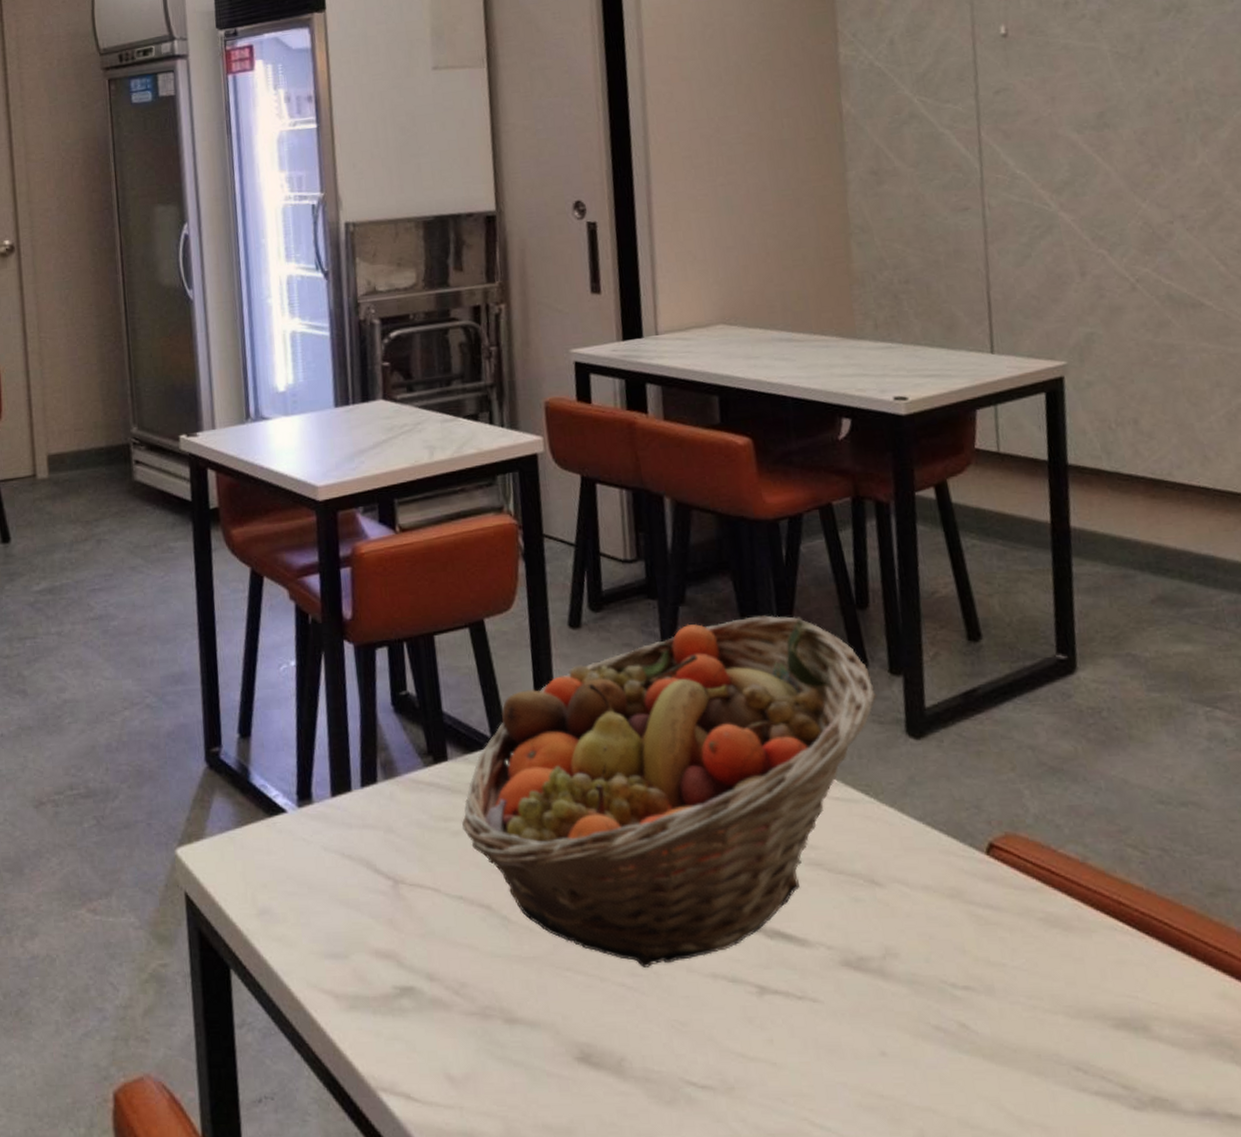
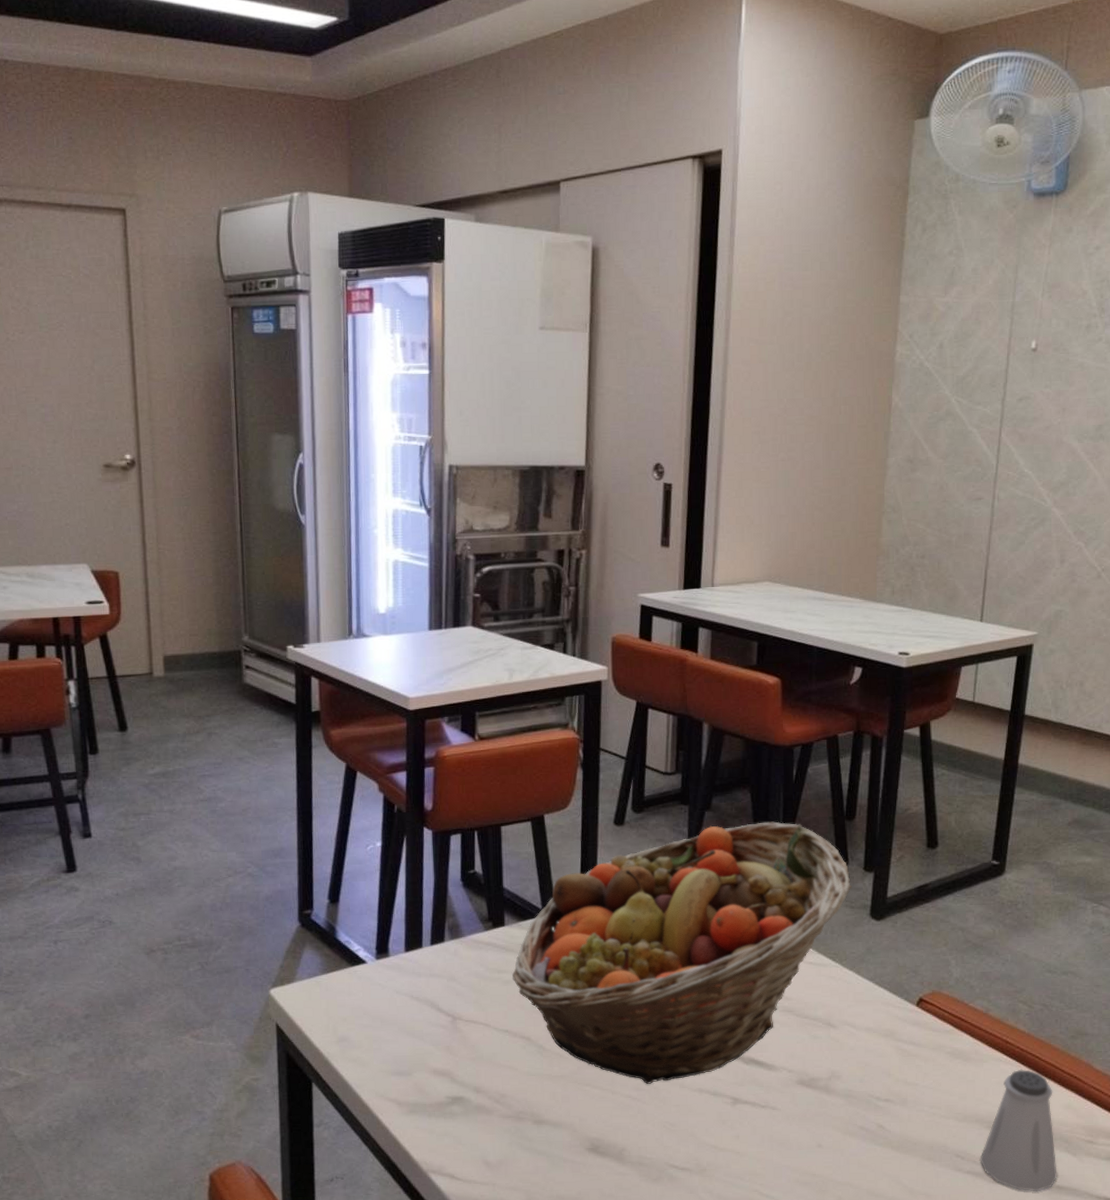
saltshaker: none [1109,941,1227,1123] -> present [980,1069,1057,1192]

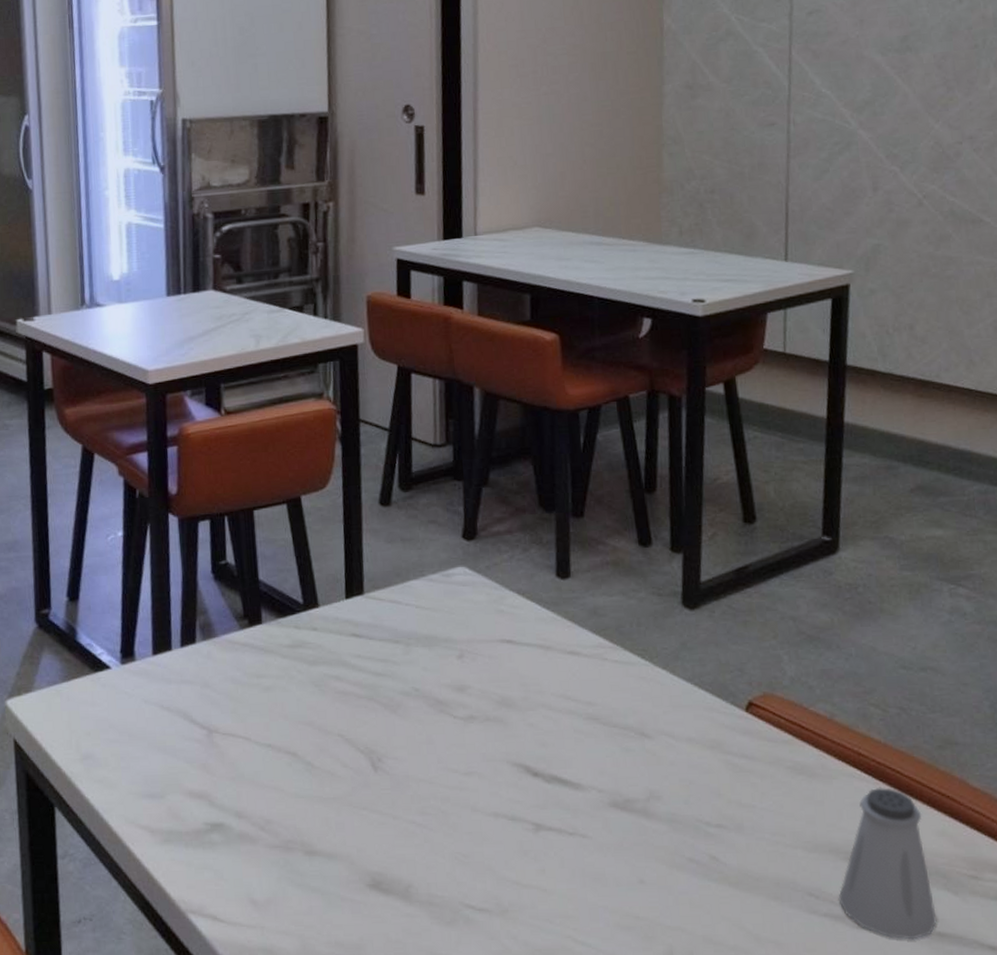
fruit basket: present [512,821,852,1084] -> none [273,497,658,807]

